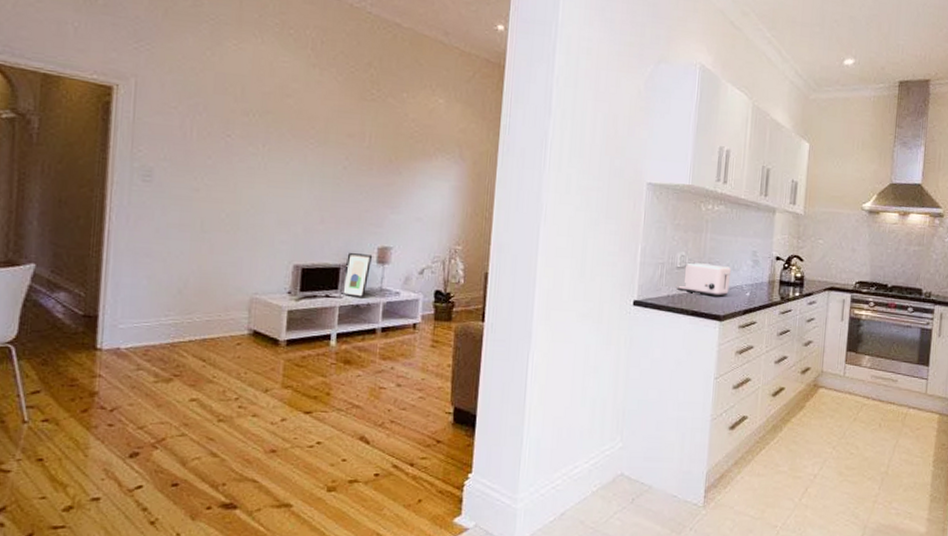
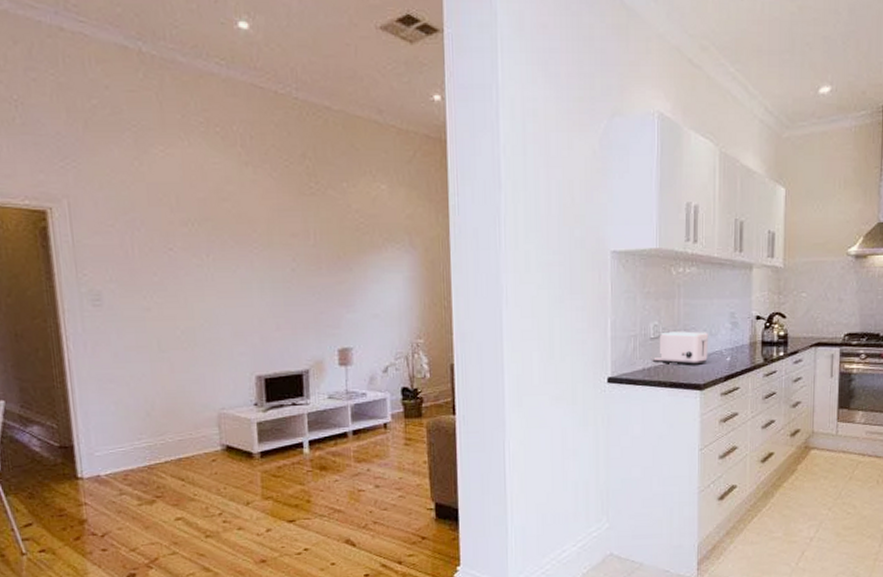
picture frame: present [340,253,373,298] -> none [306,357,334,403]

